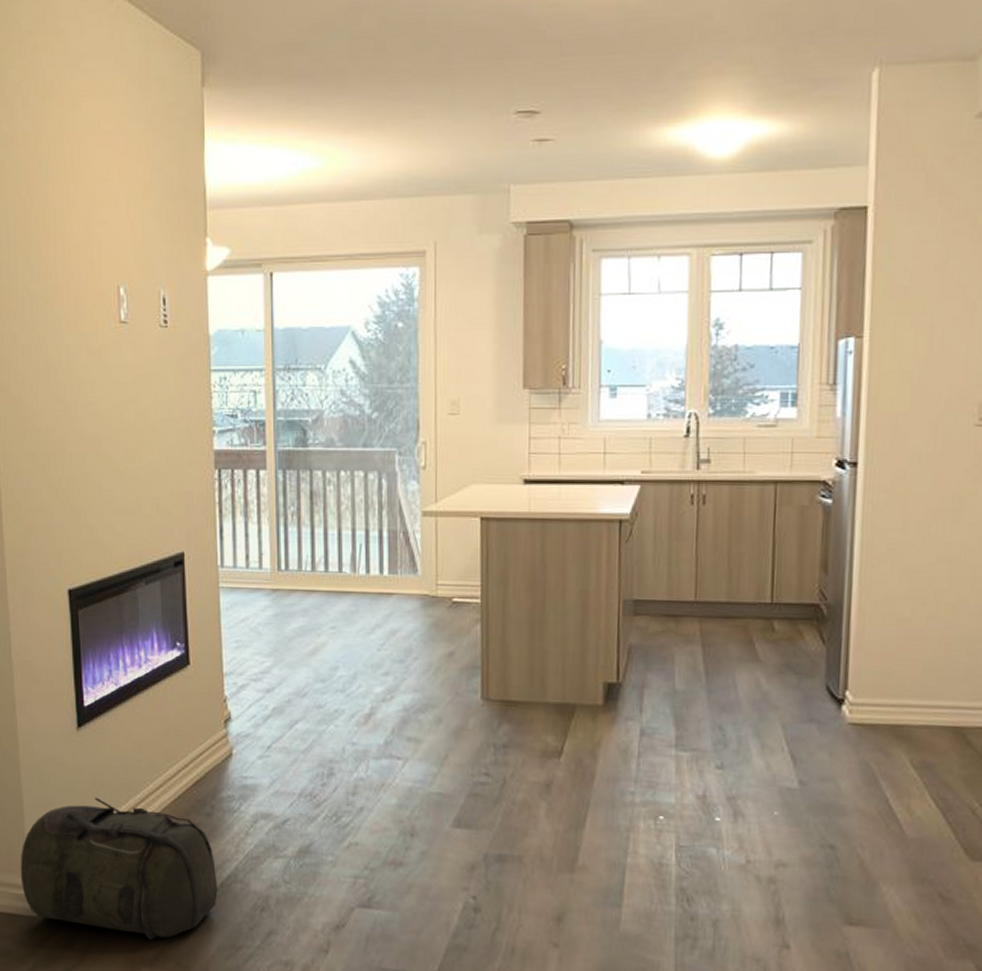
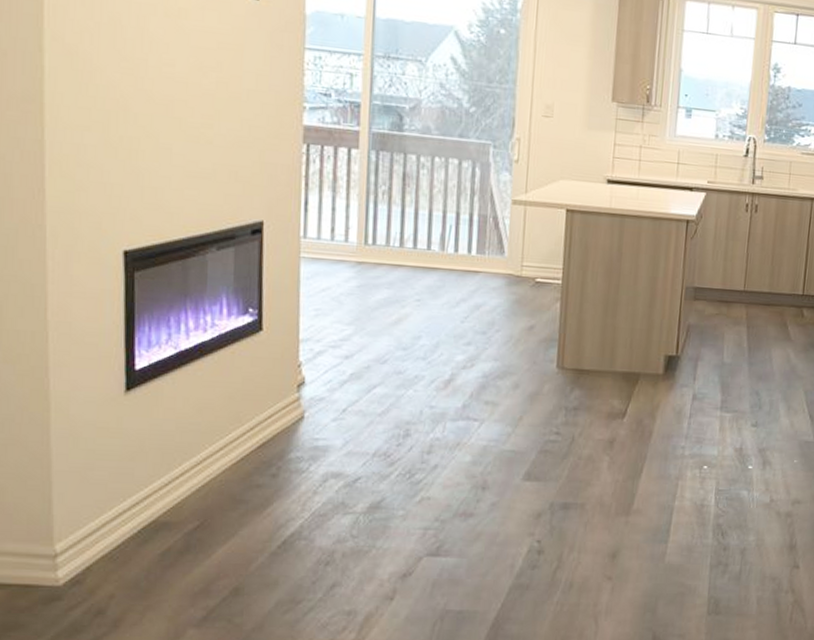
backpack: present [20,797,218,941] -> none [43,461,280,601]

